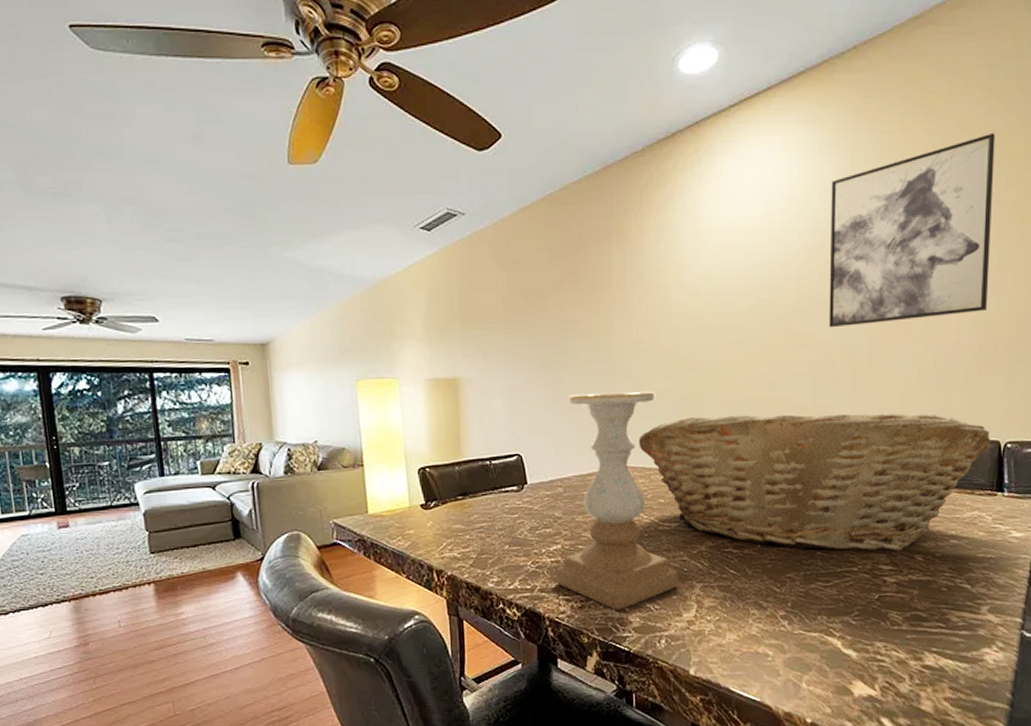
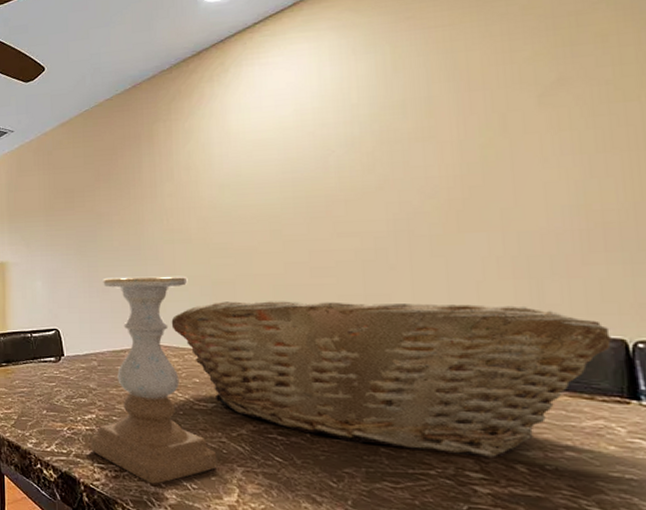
wall art: present [829,132,995,328] -> none [369,14,587,216]

